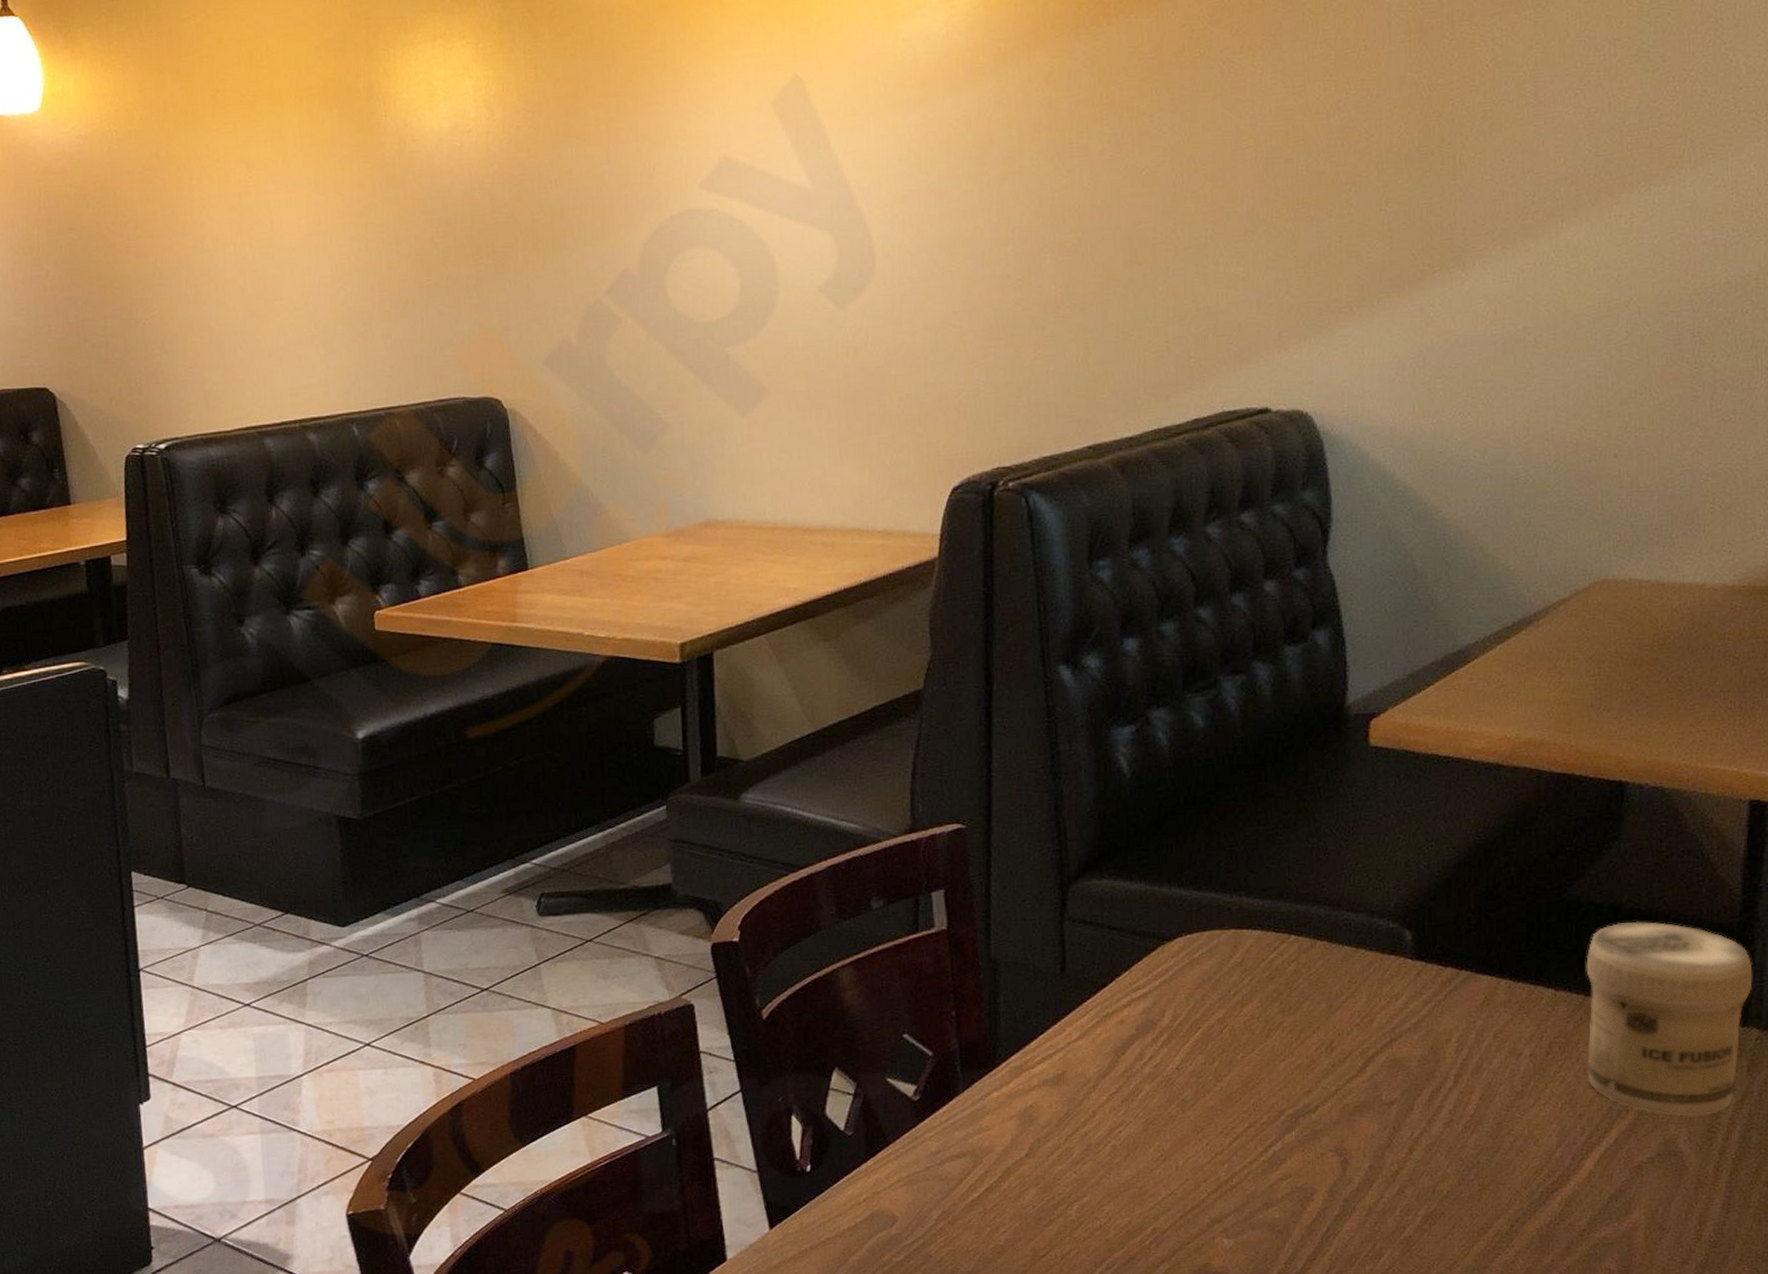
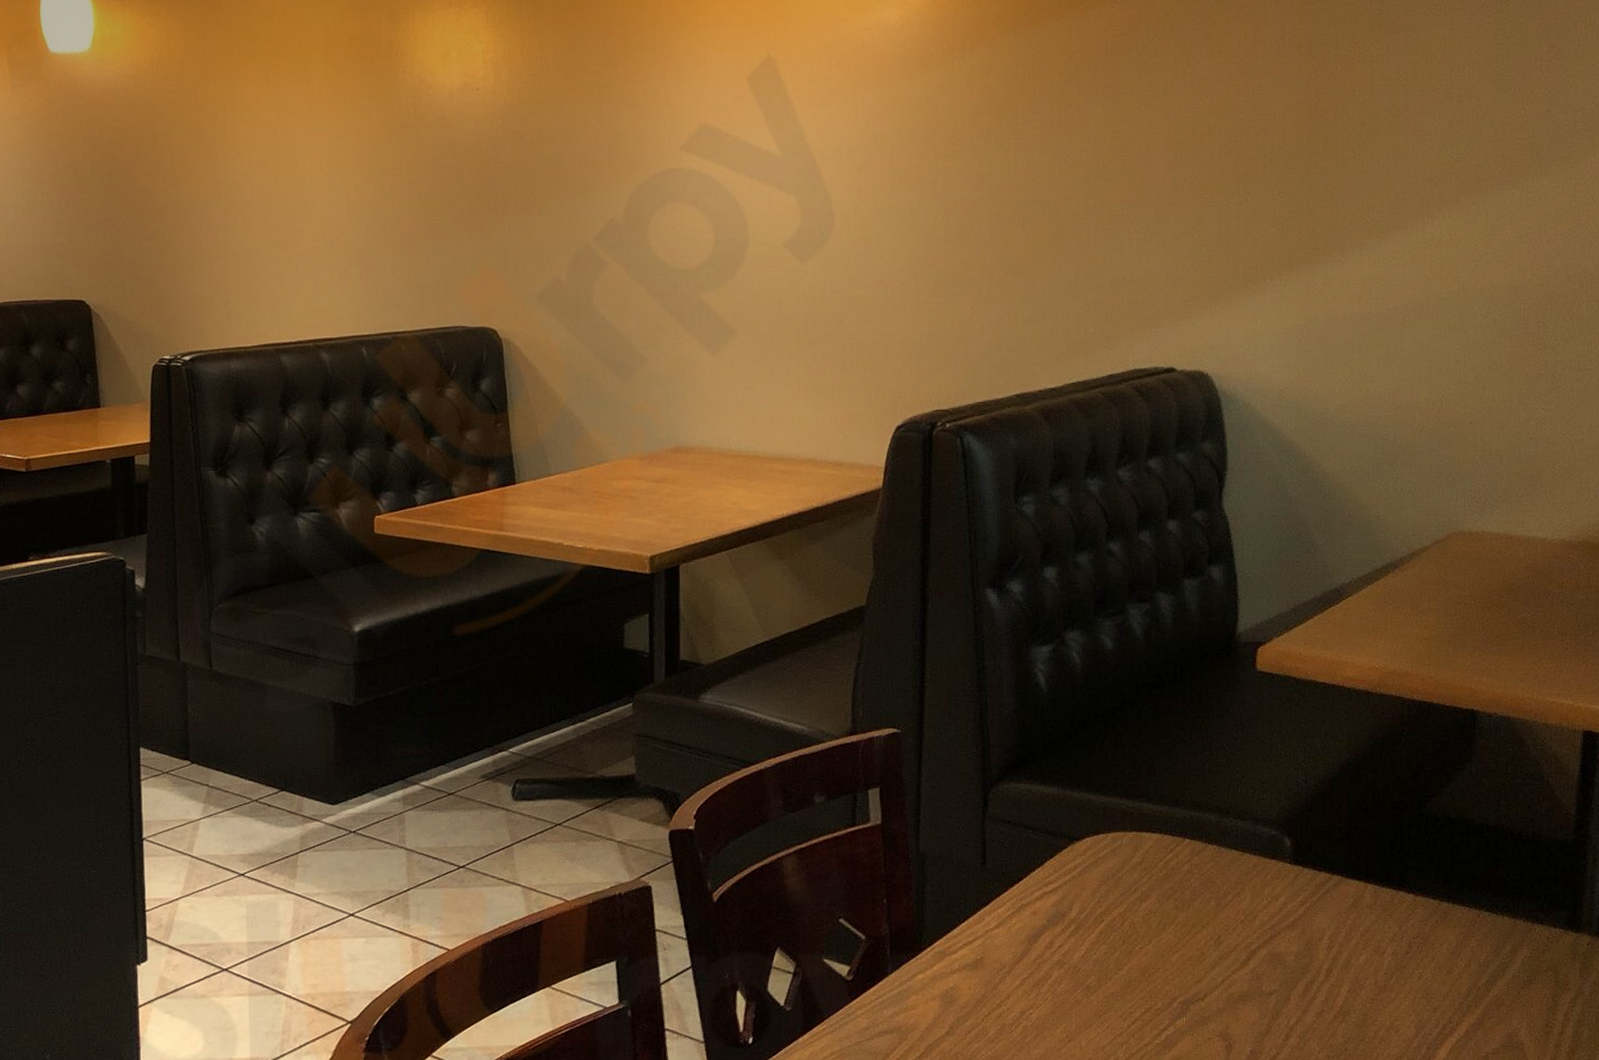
jar: present [1586,921,1753,1117] -> none [1441,835,1585,1012]

